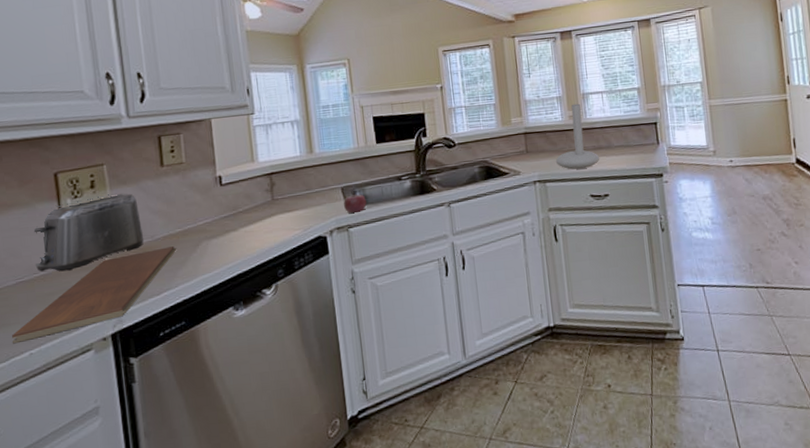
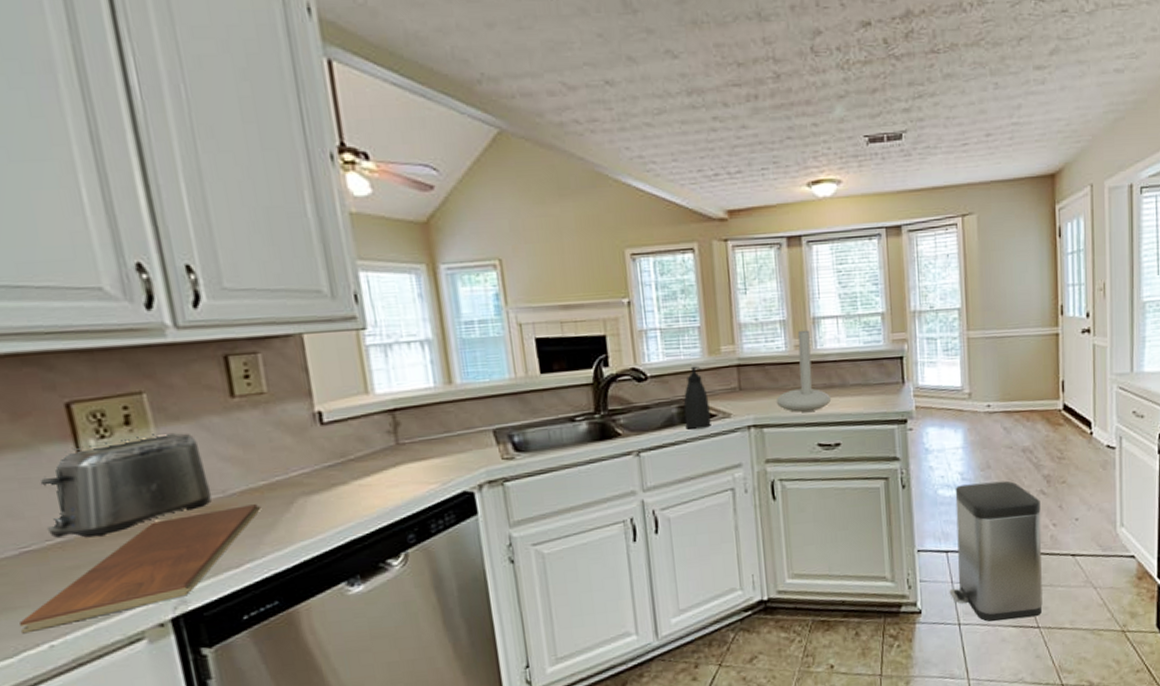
fruit: present [343,191,367,214] -> none [496,435,528,464]
soap dispenser: none [483,134,505,186] -> present [683,366,711,431]
pedal bin: none [706,224,791,348] -> present [949,480,1043,621]

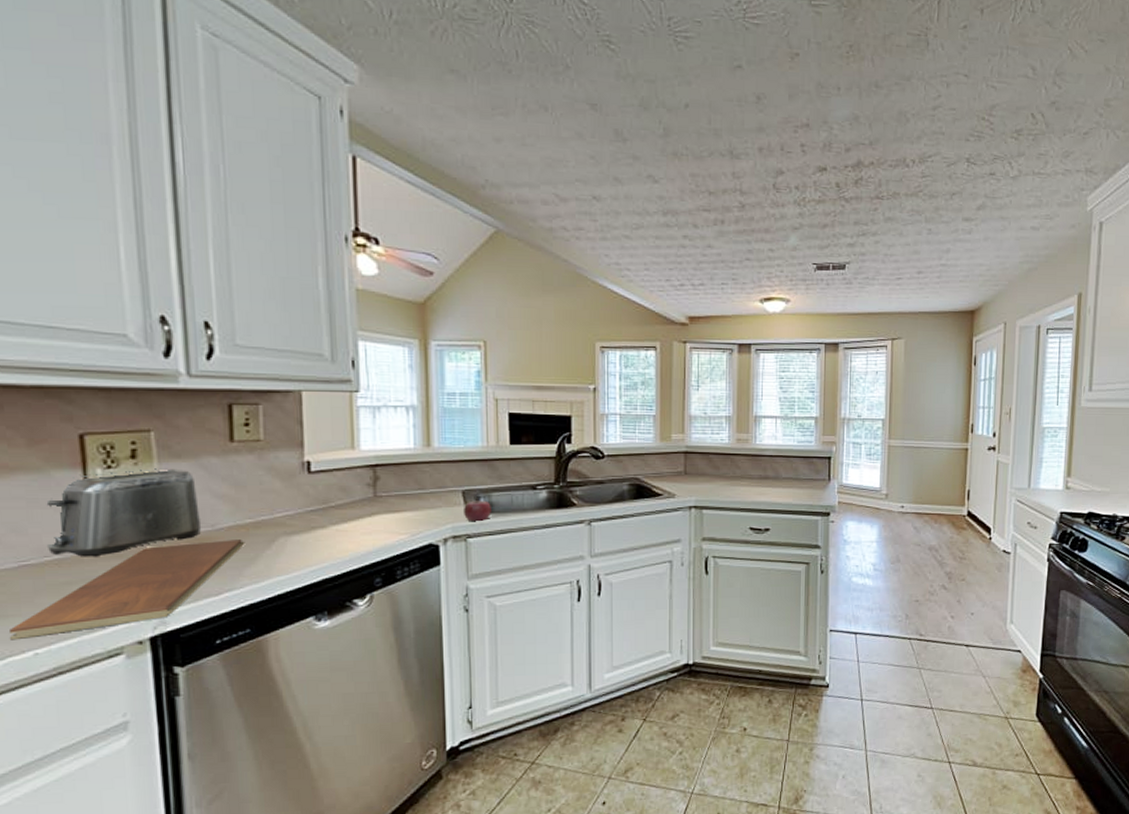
fruit: none [496,435,528,464] -> present [462,496,491,522]
soap dispenser: present [683,366,711,431] -> none [634,449,657,506]
paper towel holder: present [775,330,832,412] -> none [716,426,765,498]
pedal bin: present [949,480,1043,621] -> none [855,574,942,699]

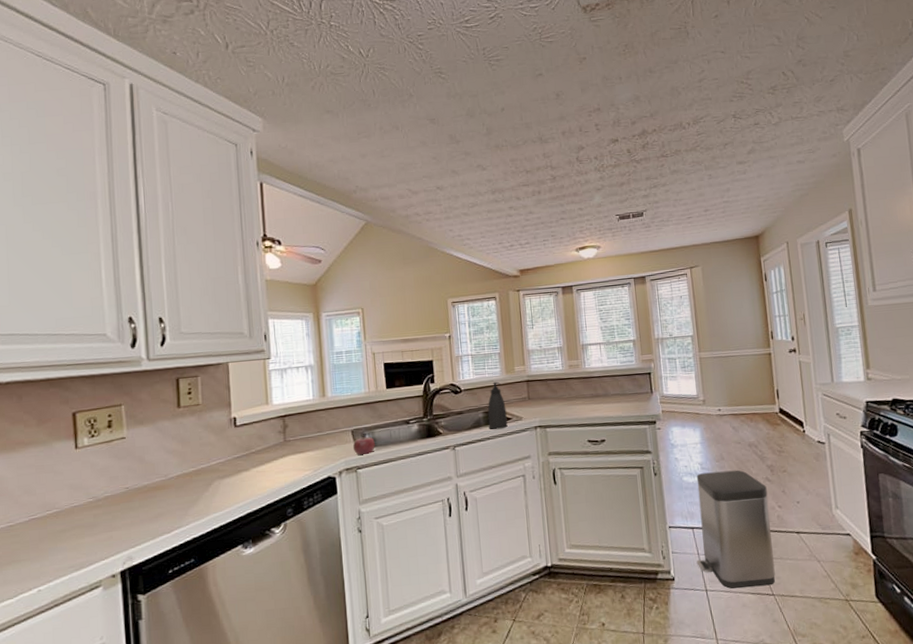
chopping board: present [10,539,245,641] -> none [21,485,190,581]
toaster: present [46,470,201,557] -> none [48,433,157,509]
soap dispenser: none [634,449,657,506] -> present [487,381,508,430]
pedal bin: none [855,574,942,699] -> present [696,470,775,589]

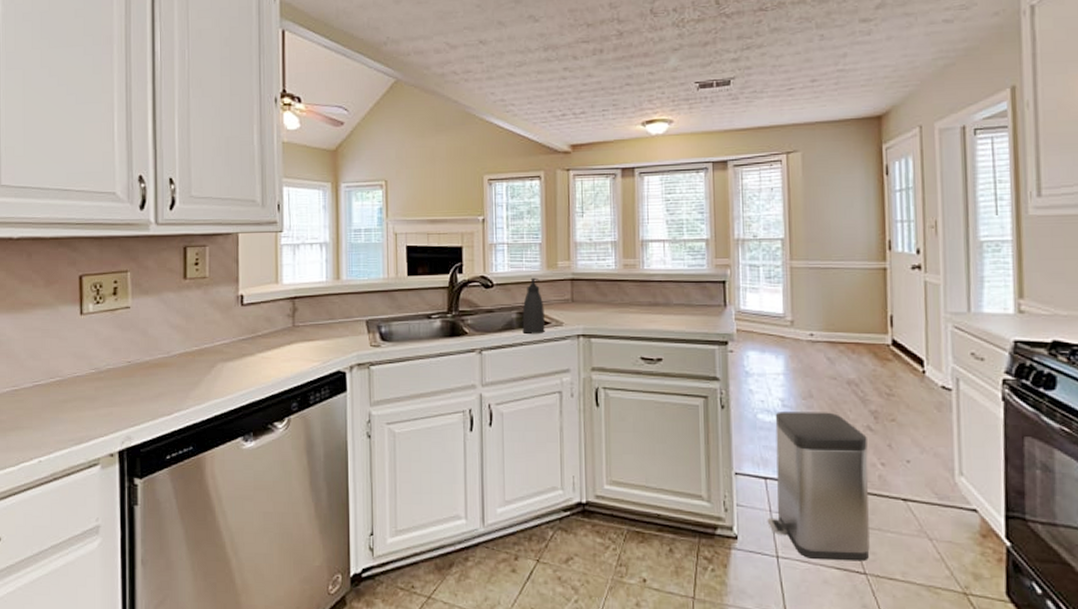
fruit: present [352,434,375,456] -> none [366,326,391,350]

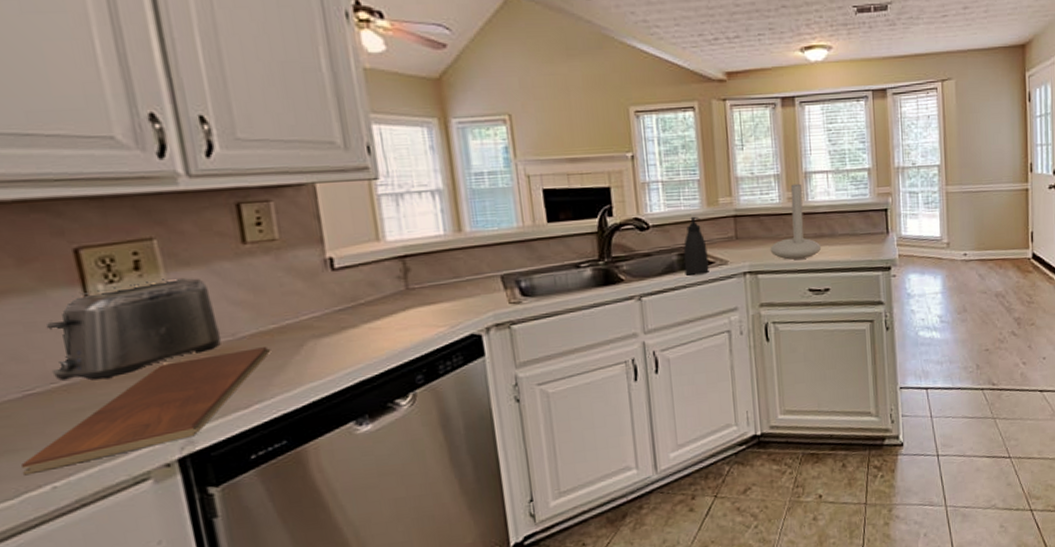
chopping board: none [24,365,192,449] -> present [22,347,271,476]
toaster: none [52,304,159,379] -> present [45,278,221,381]
paper towel holder: none [604,251,656,326] -> present [770,183,822,260]
pedal bin: present [767,412,870,562] -> none [928,323,1013,453]

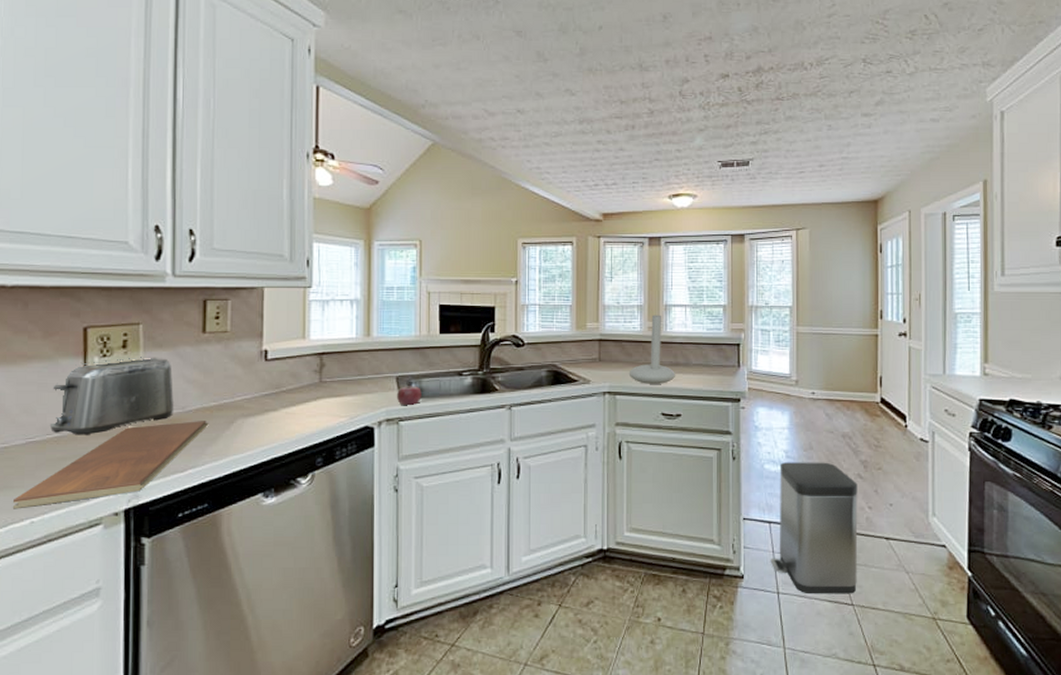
fruit: none [503,280,534,308] -> present [396,382,421,406]
soap dispenser: present [683,216,709,277] -> none [551,337,573,392]
pedal bin: none [928,323,1013,453] -> present [770,462,858,594]

